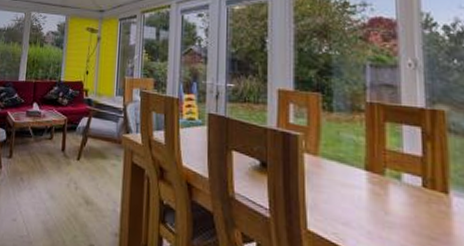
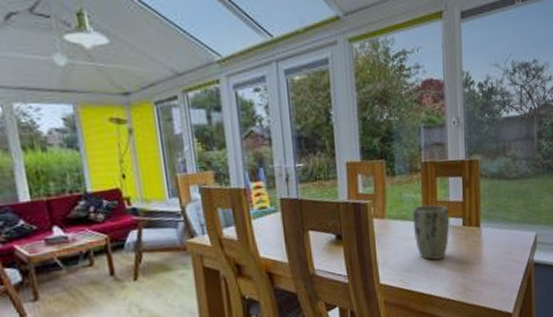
plant pot: none [352,150,402,222] -> present [412,204,449,260]

